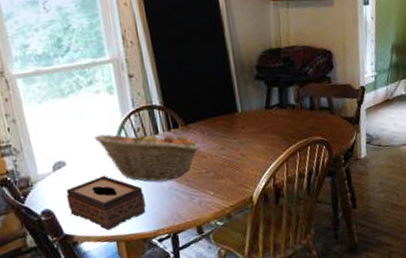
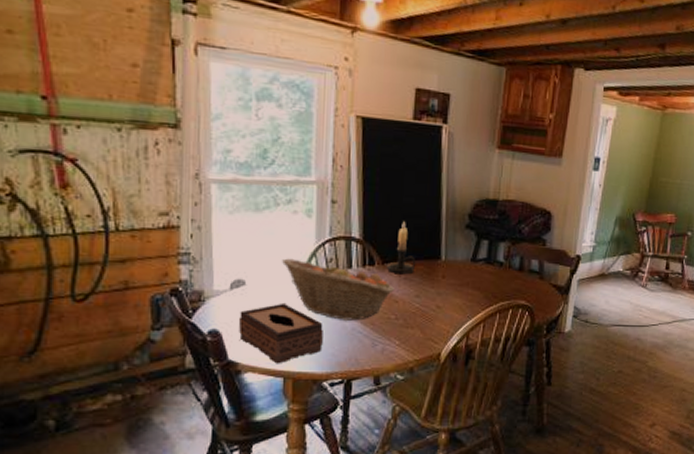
candle holder: none [189,83,216,132] -> present [386,221,416,275]

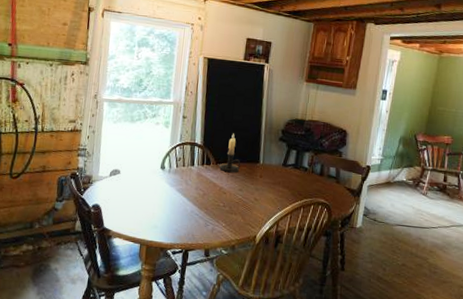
tissue box: present [239,304,323,364] -> none [113,189,171,234]
fruit basket: present [282,258,396,321] -> none [146,156,225,205]

